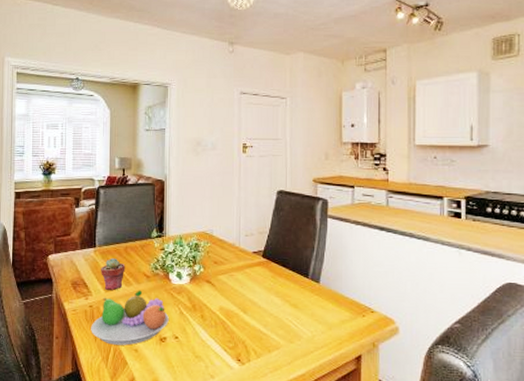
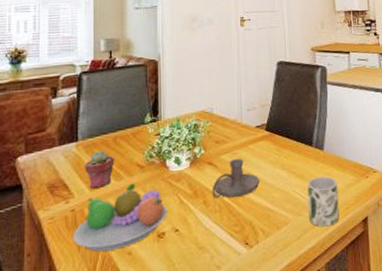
candle holder: none [209,281,255,316] -> present [212,159,260,199]
mug: none [301,309,332,358] -> present [307,176,339,227]

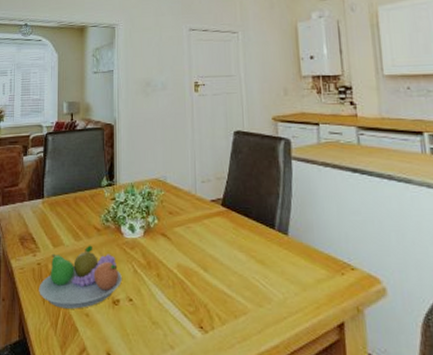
potted succulent: present [85,151,115,189] -> none [49,210,75,245]
candle holder: present [212,159,260,199] -> none [165,233,216,275]
mug: present [307,176,339,227] -> none [269,266,308,325]

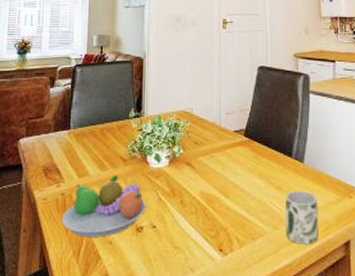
mug: none [269,266,308,325] -> present [285,191,319,245]

